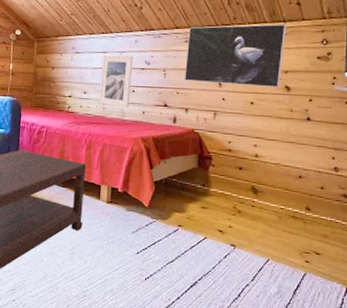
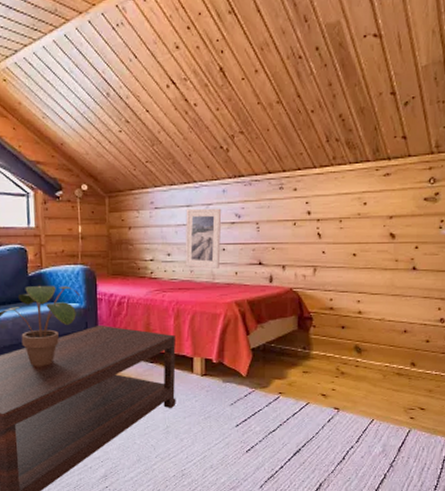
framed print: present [184,24,287,87] -> none [280,162,392,236]

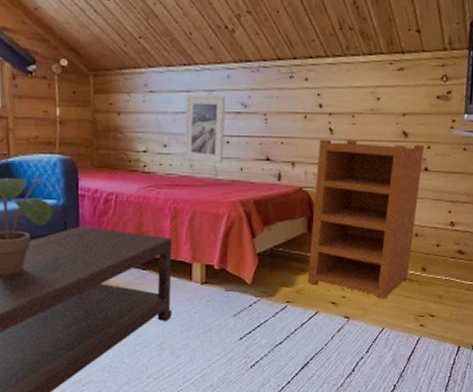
cupboard: none [298,243,412,393] -> present [307,139,424,300]

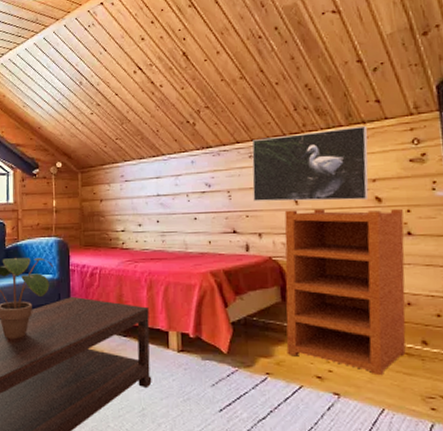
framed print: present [184,94,226,163] -> none [155,178,193,238]
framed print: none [290,55,406,133] -> present [251,125,369,202]

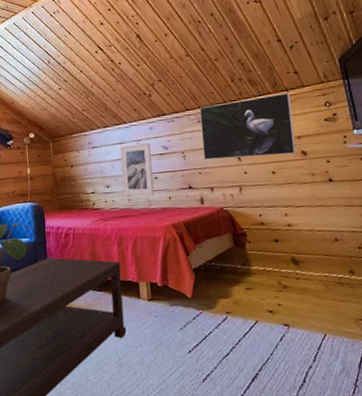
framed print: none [155,178,193,238] -> present [119,142,154,196]
cupboard: present [284,208,406,376] -> none [230,160,338,305]

